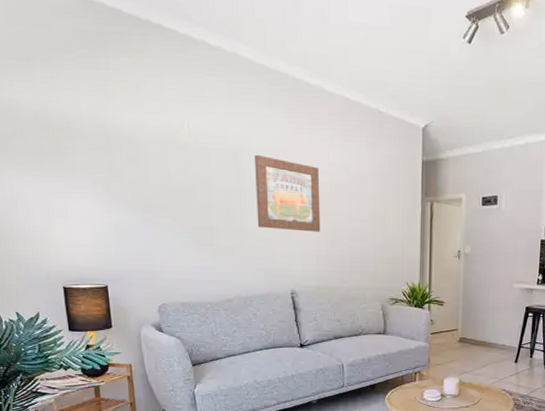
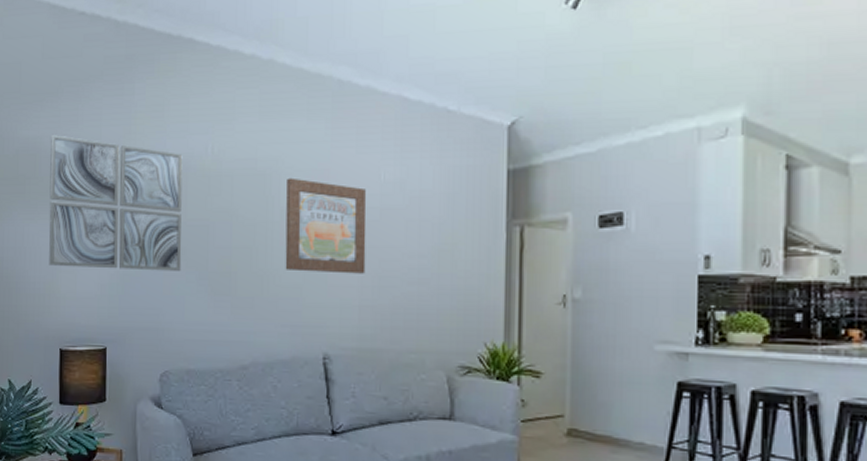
wall art: none [28,99,169,225] -> present [49,135,183,271]

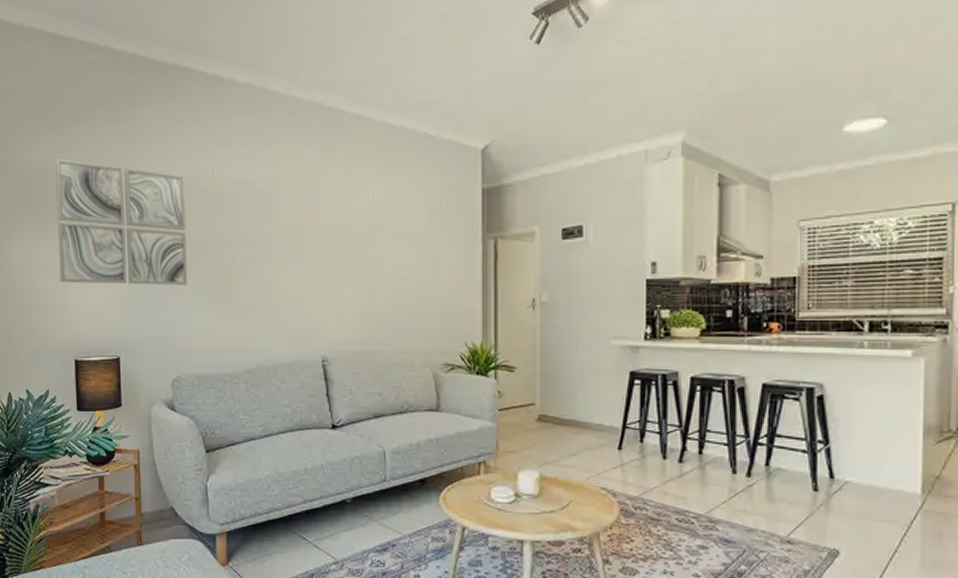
wall art: present [285,177,367,274] -> none [283,197,358,284]

